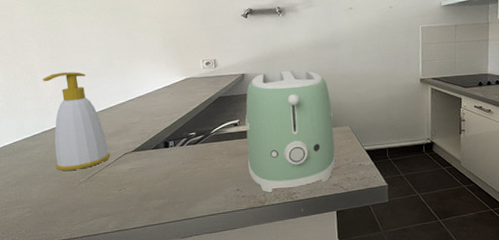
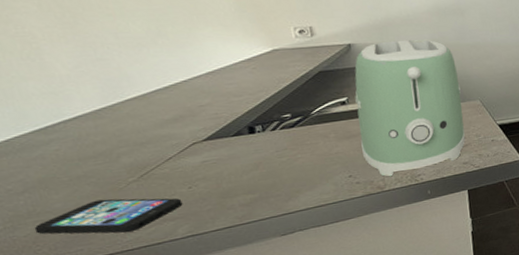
smartphone: none [18,194,114,223] -> present [34,198,183,234]
soap bottle: present [42,71,111,171] -> none [49,42,172,170]

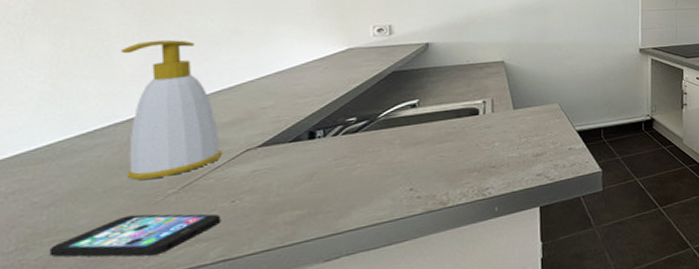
soap bottle: none [49,42,172,170] -> present [120,39,223,180]
toaster: present [354,39,465,177] -> none [427,39,541,191]

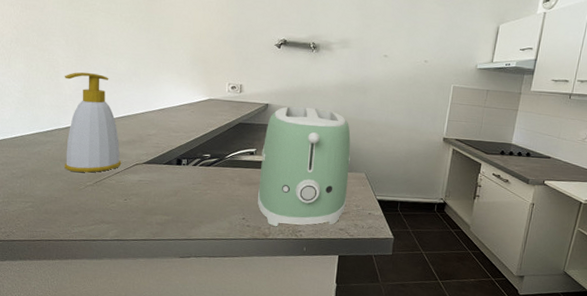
smartphone: present [49,214,221,257] -> none [20,194,118,225]
toaster: none [427,39,541,191] -> present [258,106,351,227]

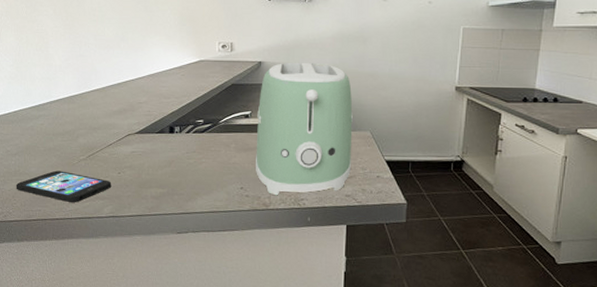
smartphone: none [20,194,118,225] -> present [16,170,112,202]
soap bottle: present [64,72,122,173] -> none [53,41,114,146]

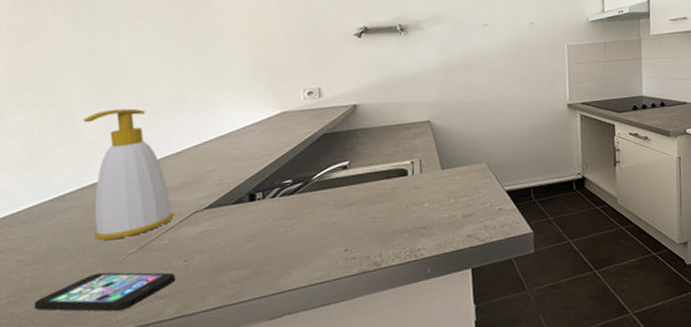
soap bottle: none [53,41,114,146] -> present [82,108,175,240]
toaster: present [256,62,353,196] -> none [357,98,470,252]

